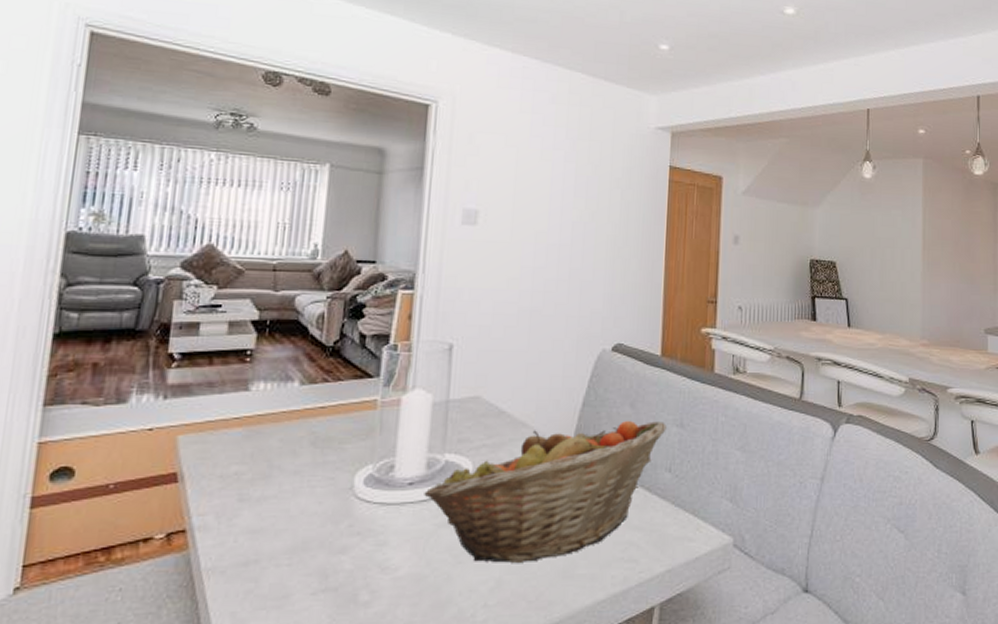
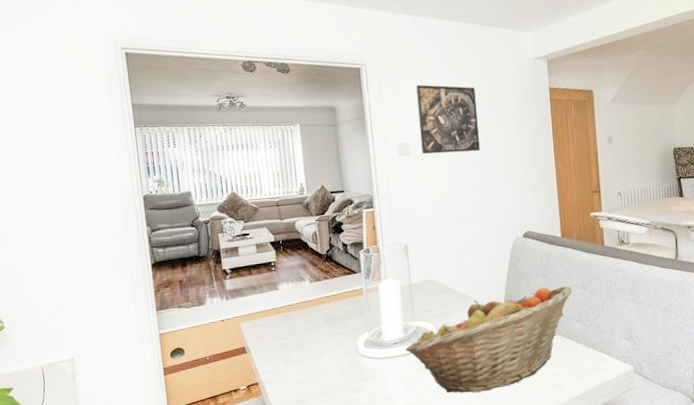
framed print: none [494,136,576,233] -> present [416,84,480,155]

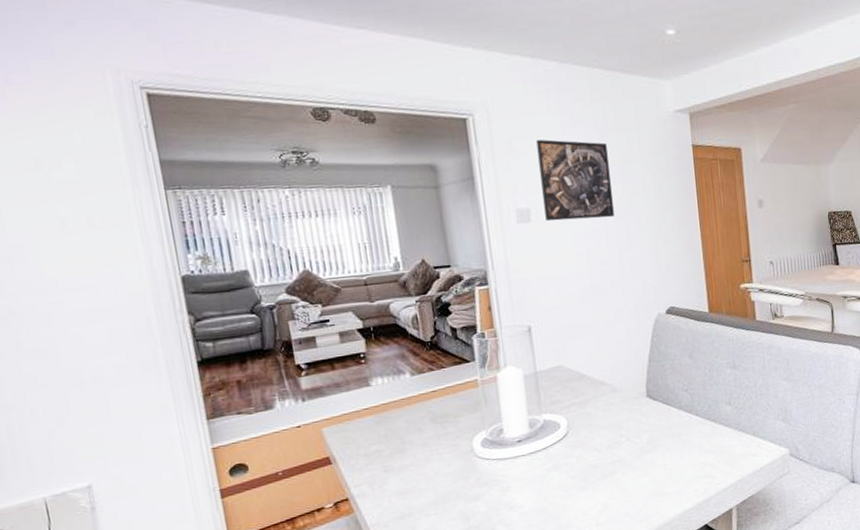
fruit basket: present [405,286,573,393] -> none [531,366,722,493]

